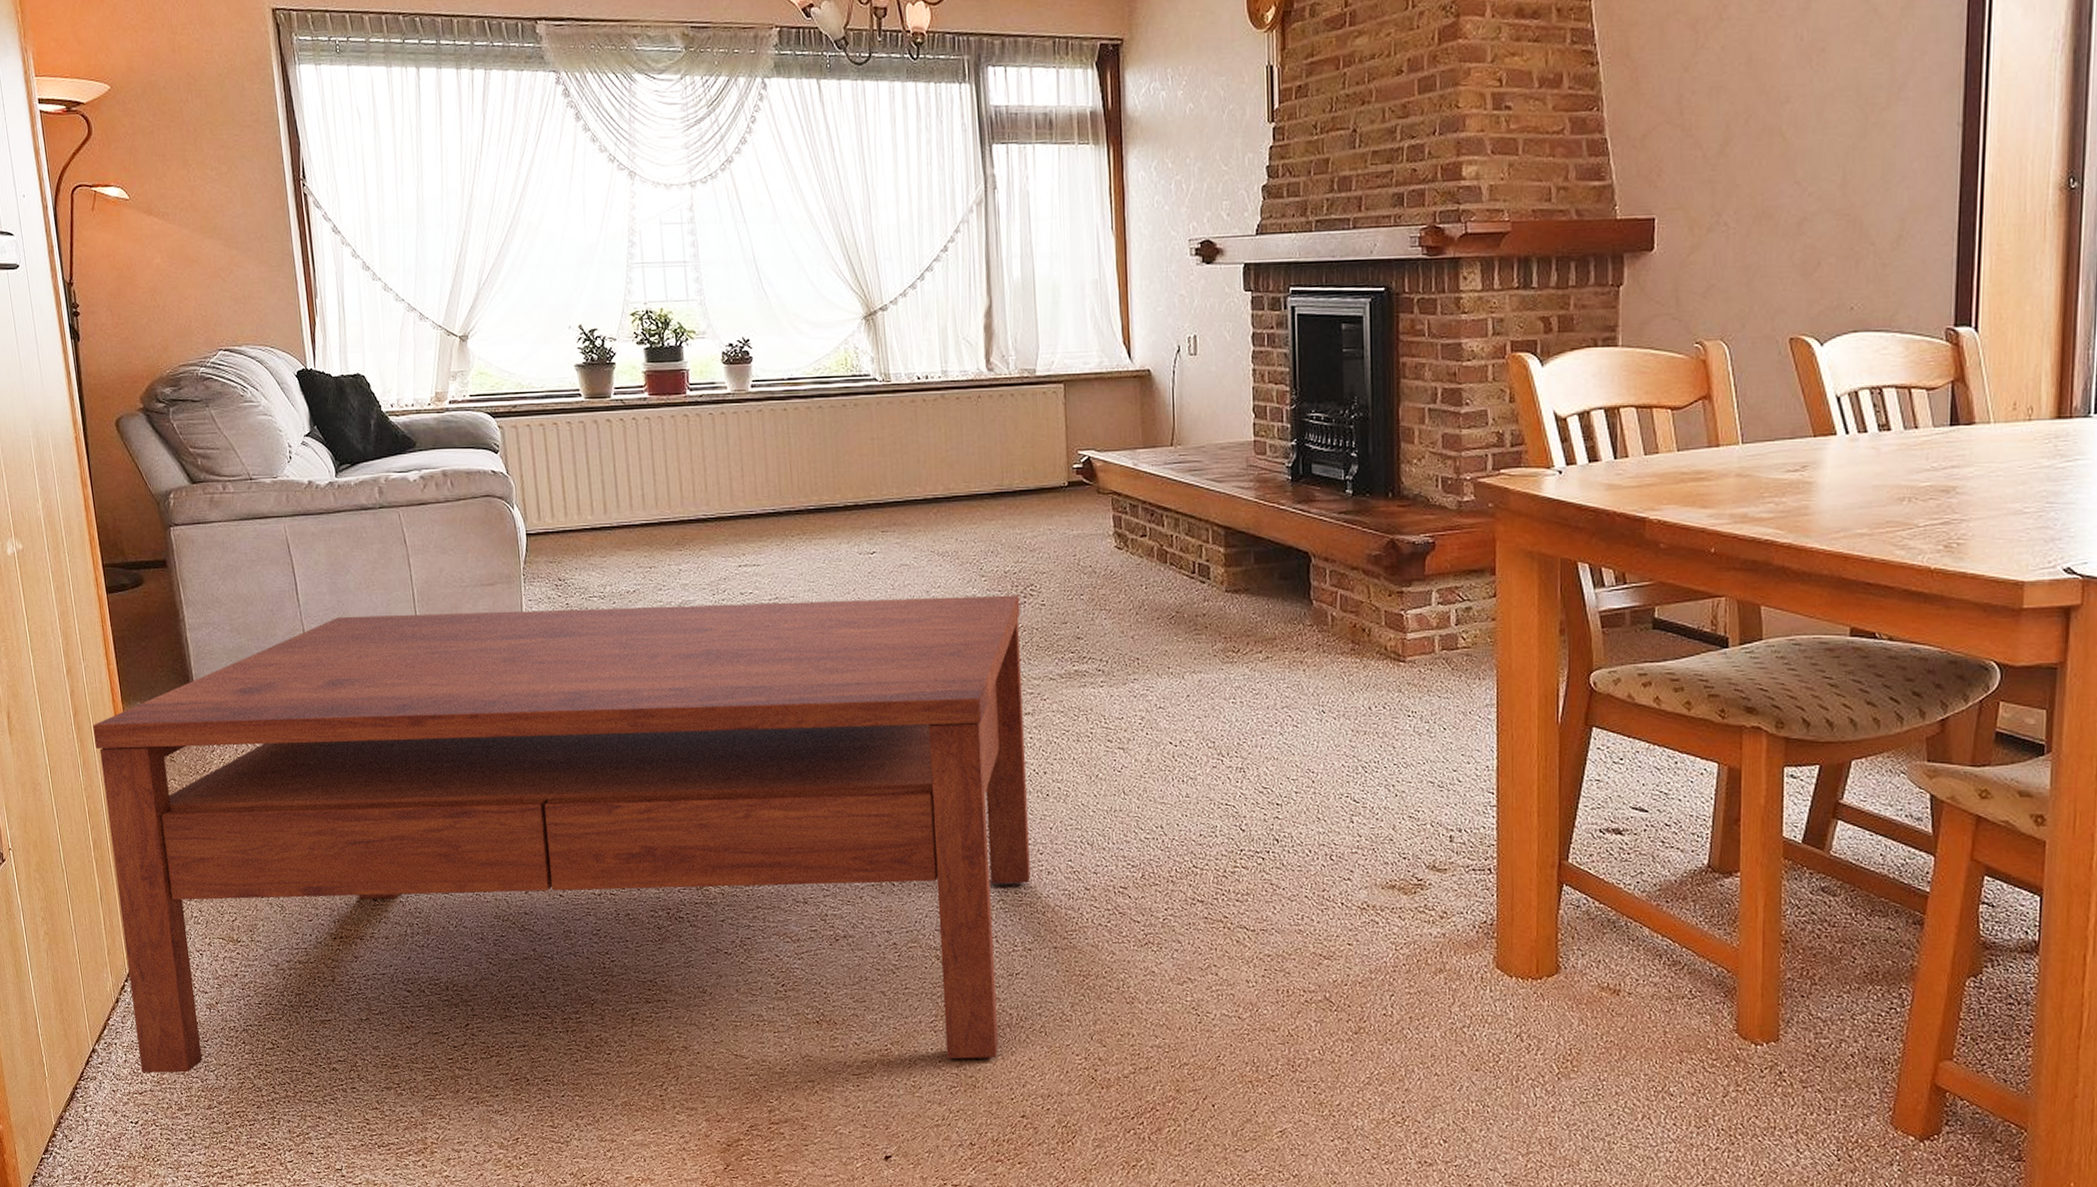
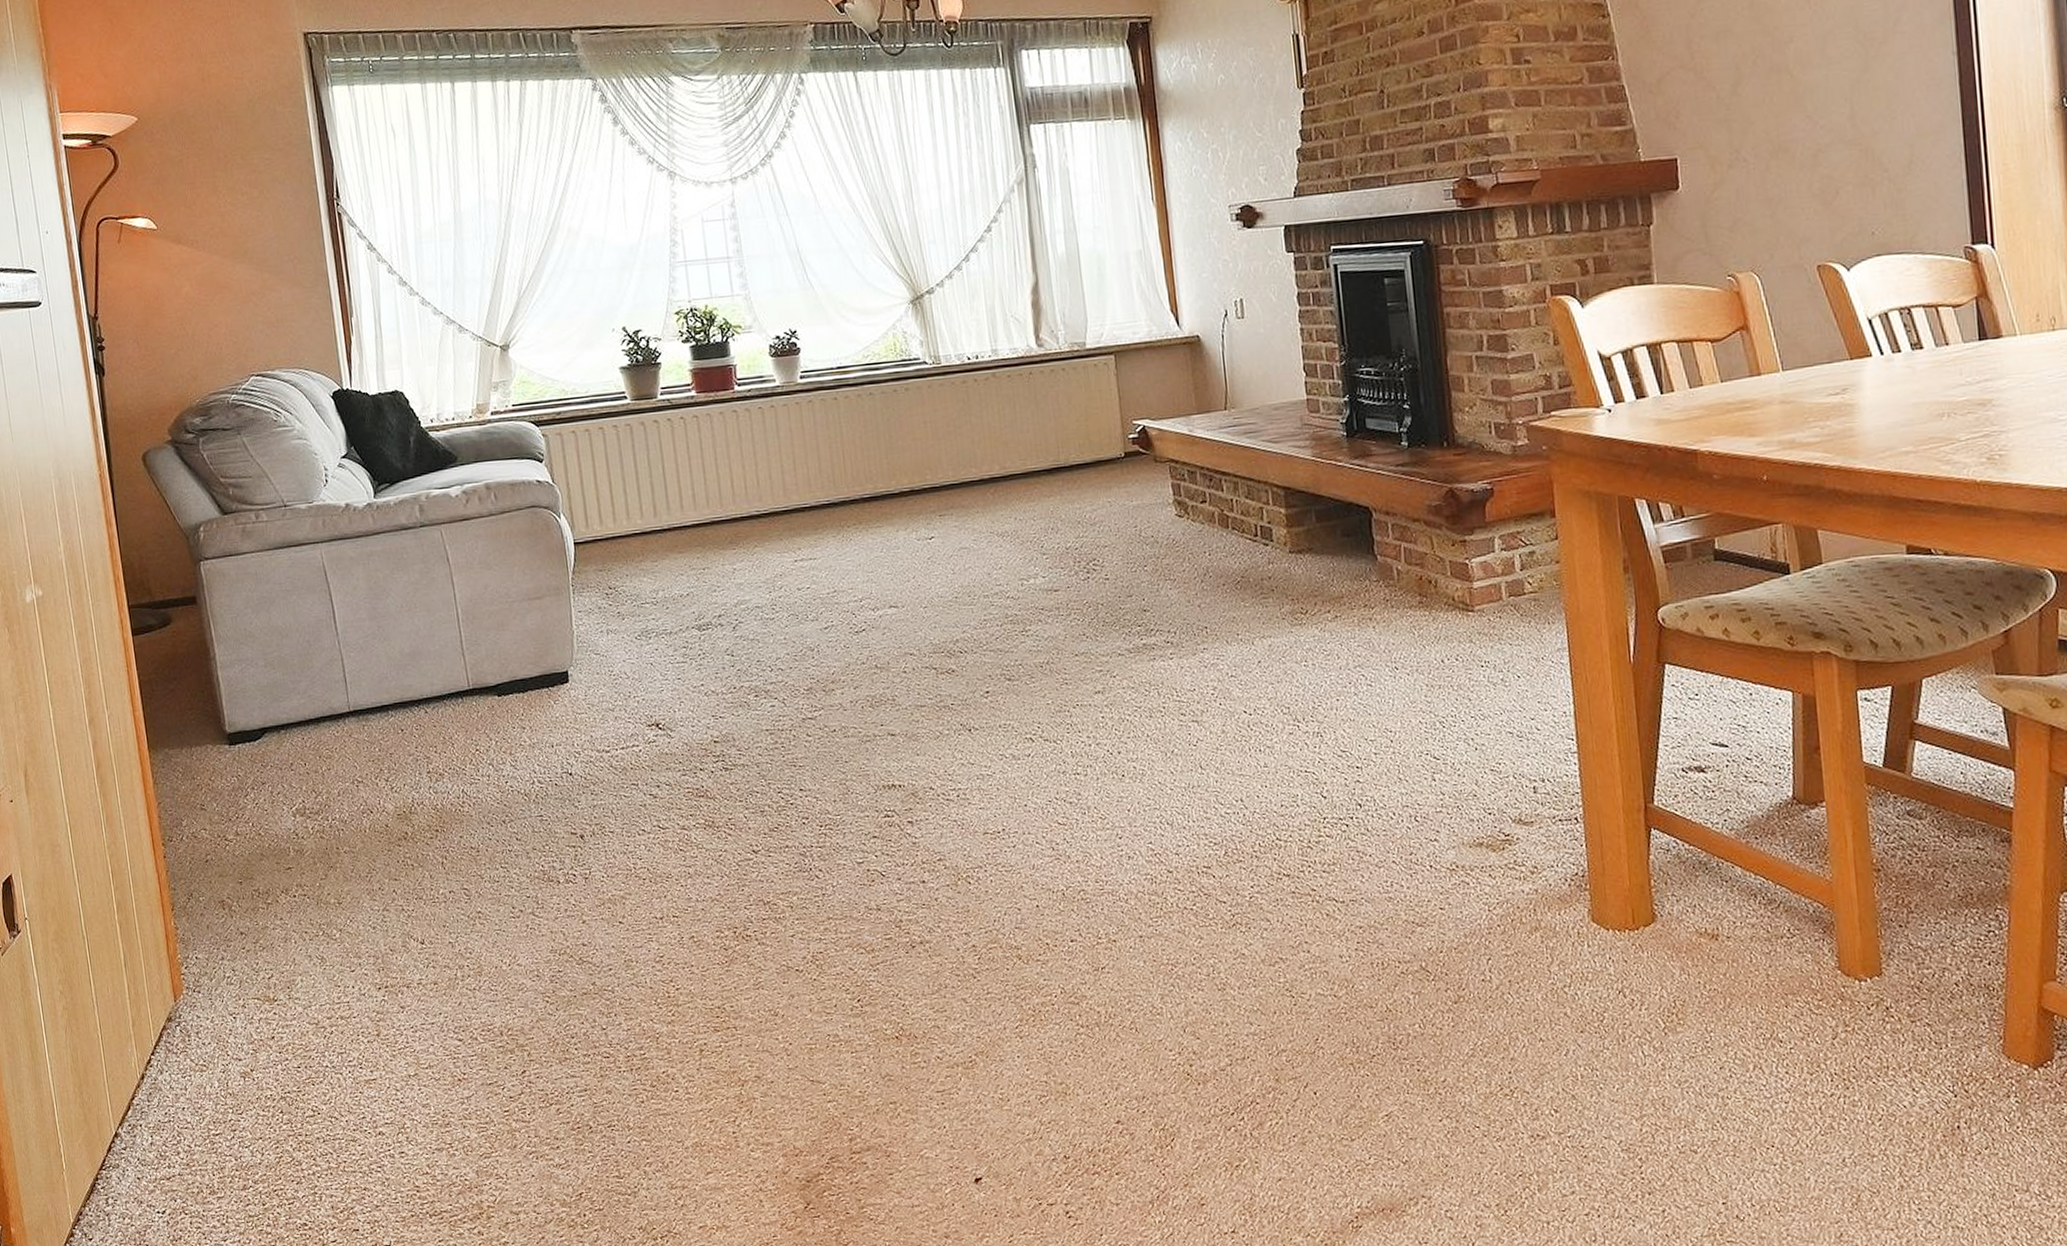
coffee table: present [93,595,1031,1073] -> none [117,570,1111,1156]

